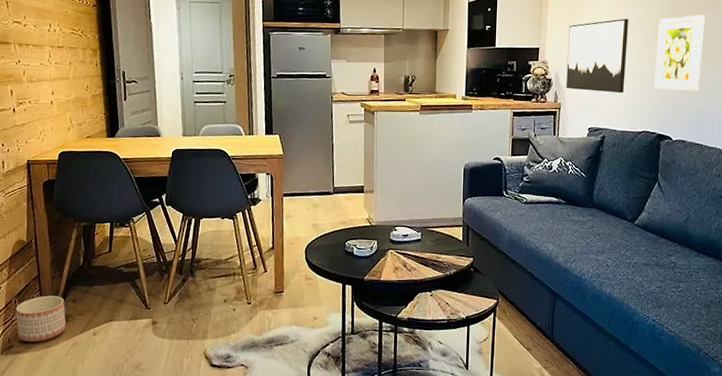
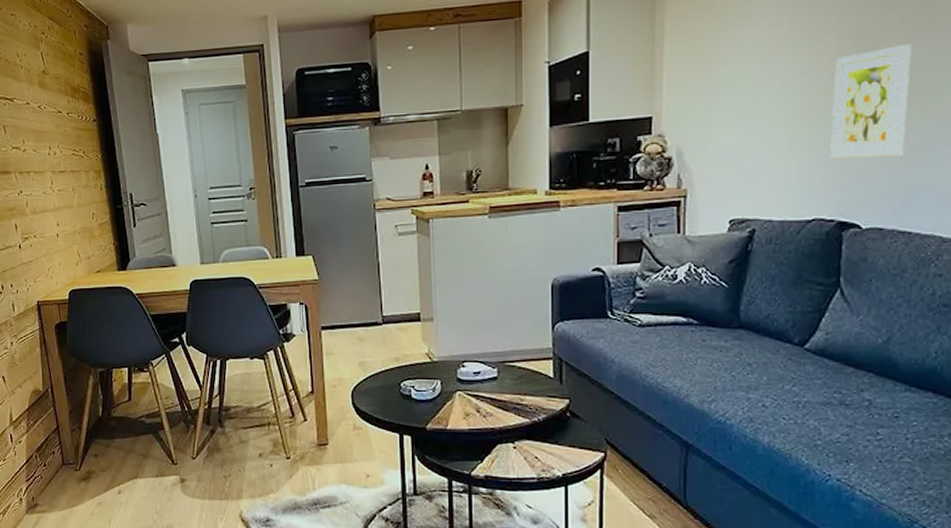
planter: present [15,295,66,343] -> none [37,450,90,502]
wall art: present [566,18,629,94] -> none [694,62,788,169]

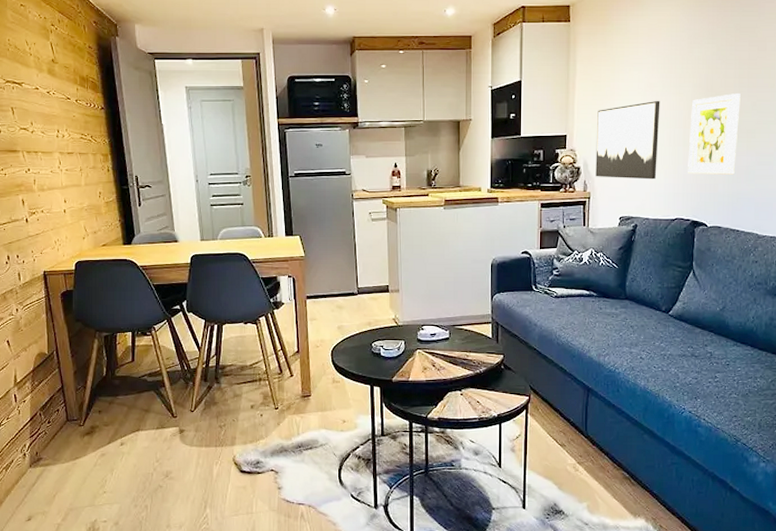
wall art: none [694,62,788,169] -> present [595,100,660,180]

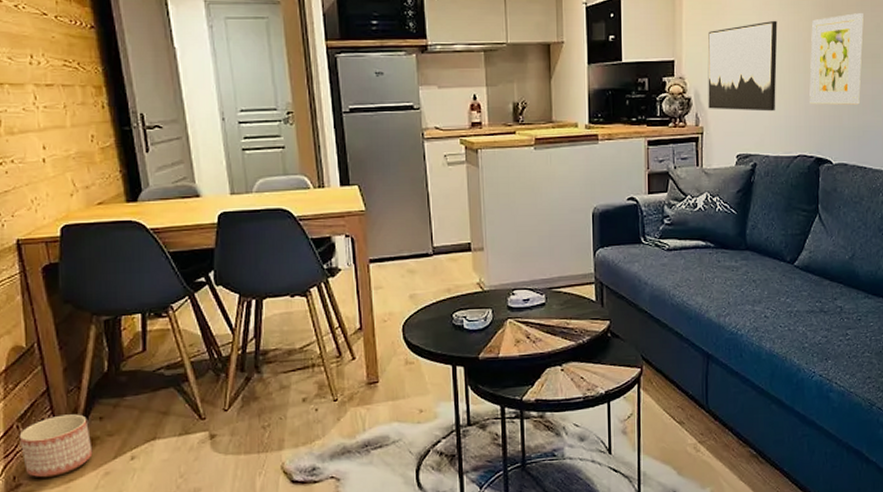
planter: none [41,407,93,455] -> present [19,414,93,478]

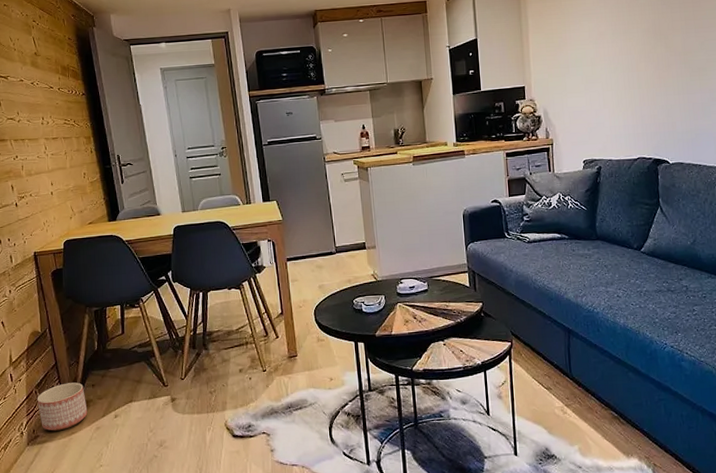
wall art: present [708,20,778,112] -> none [552,47,615,124]
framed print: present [809,13,864,105] -> none [642,35,691,115]

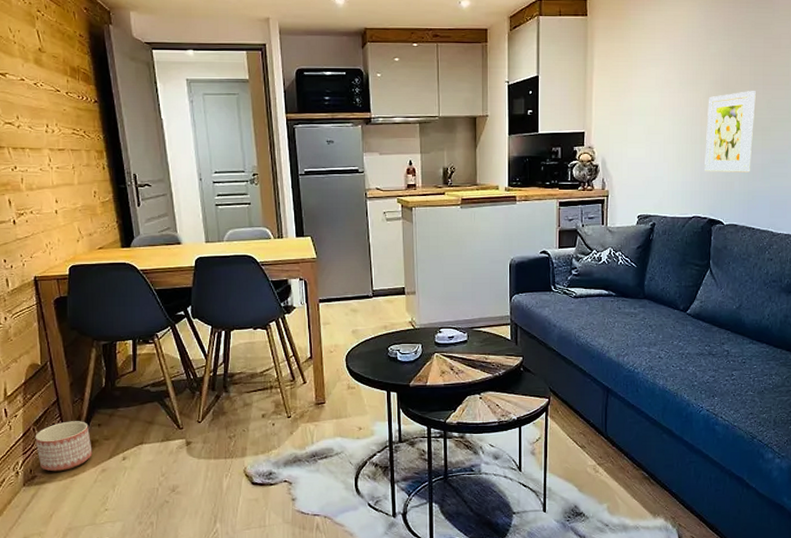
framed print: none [642,35,691,115] -> present [705,91,756,172]

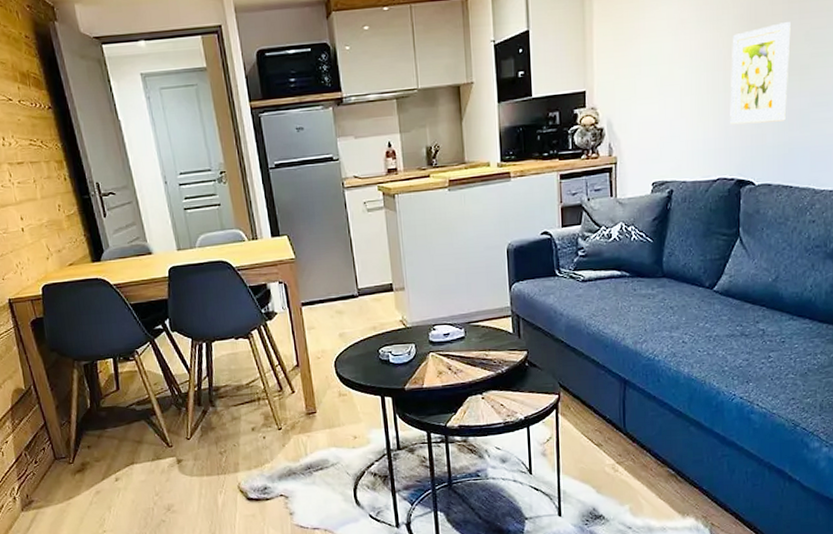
planter: present [35,421,93,472] -> none [27,444,85,496]

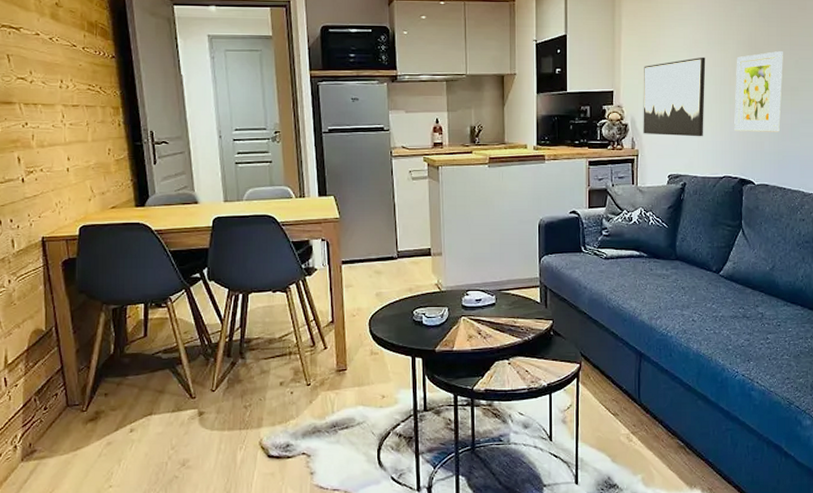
wall art: none [620,39,695,138] -> present [643,57,706,137]

